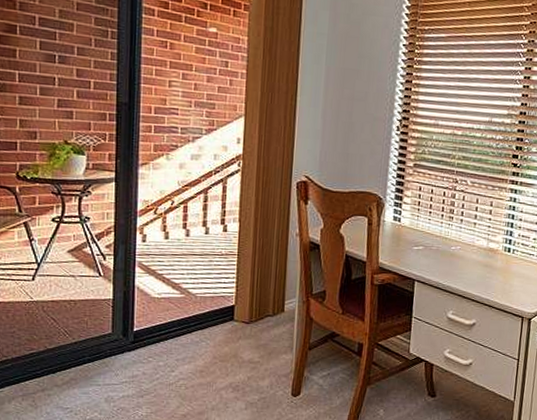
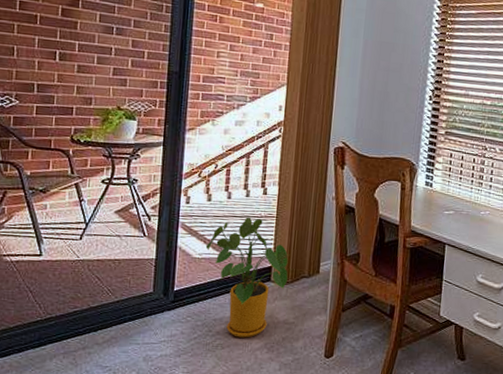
house plant: none [164,255,252,378] -> present [205,217,289,338]

